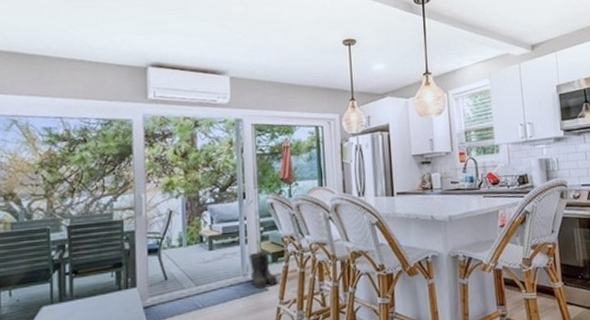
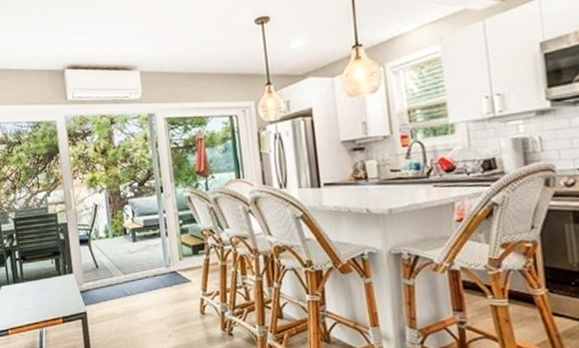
boots: present [248,251,279,289] -> none [169,243,201,280]

